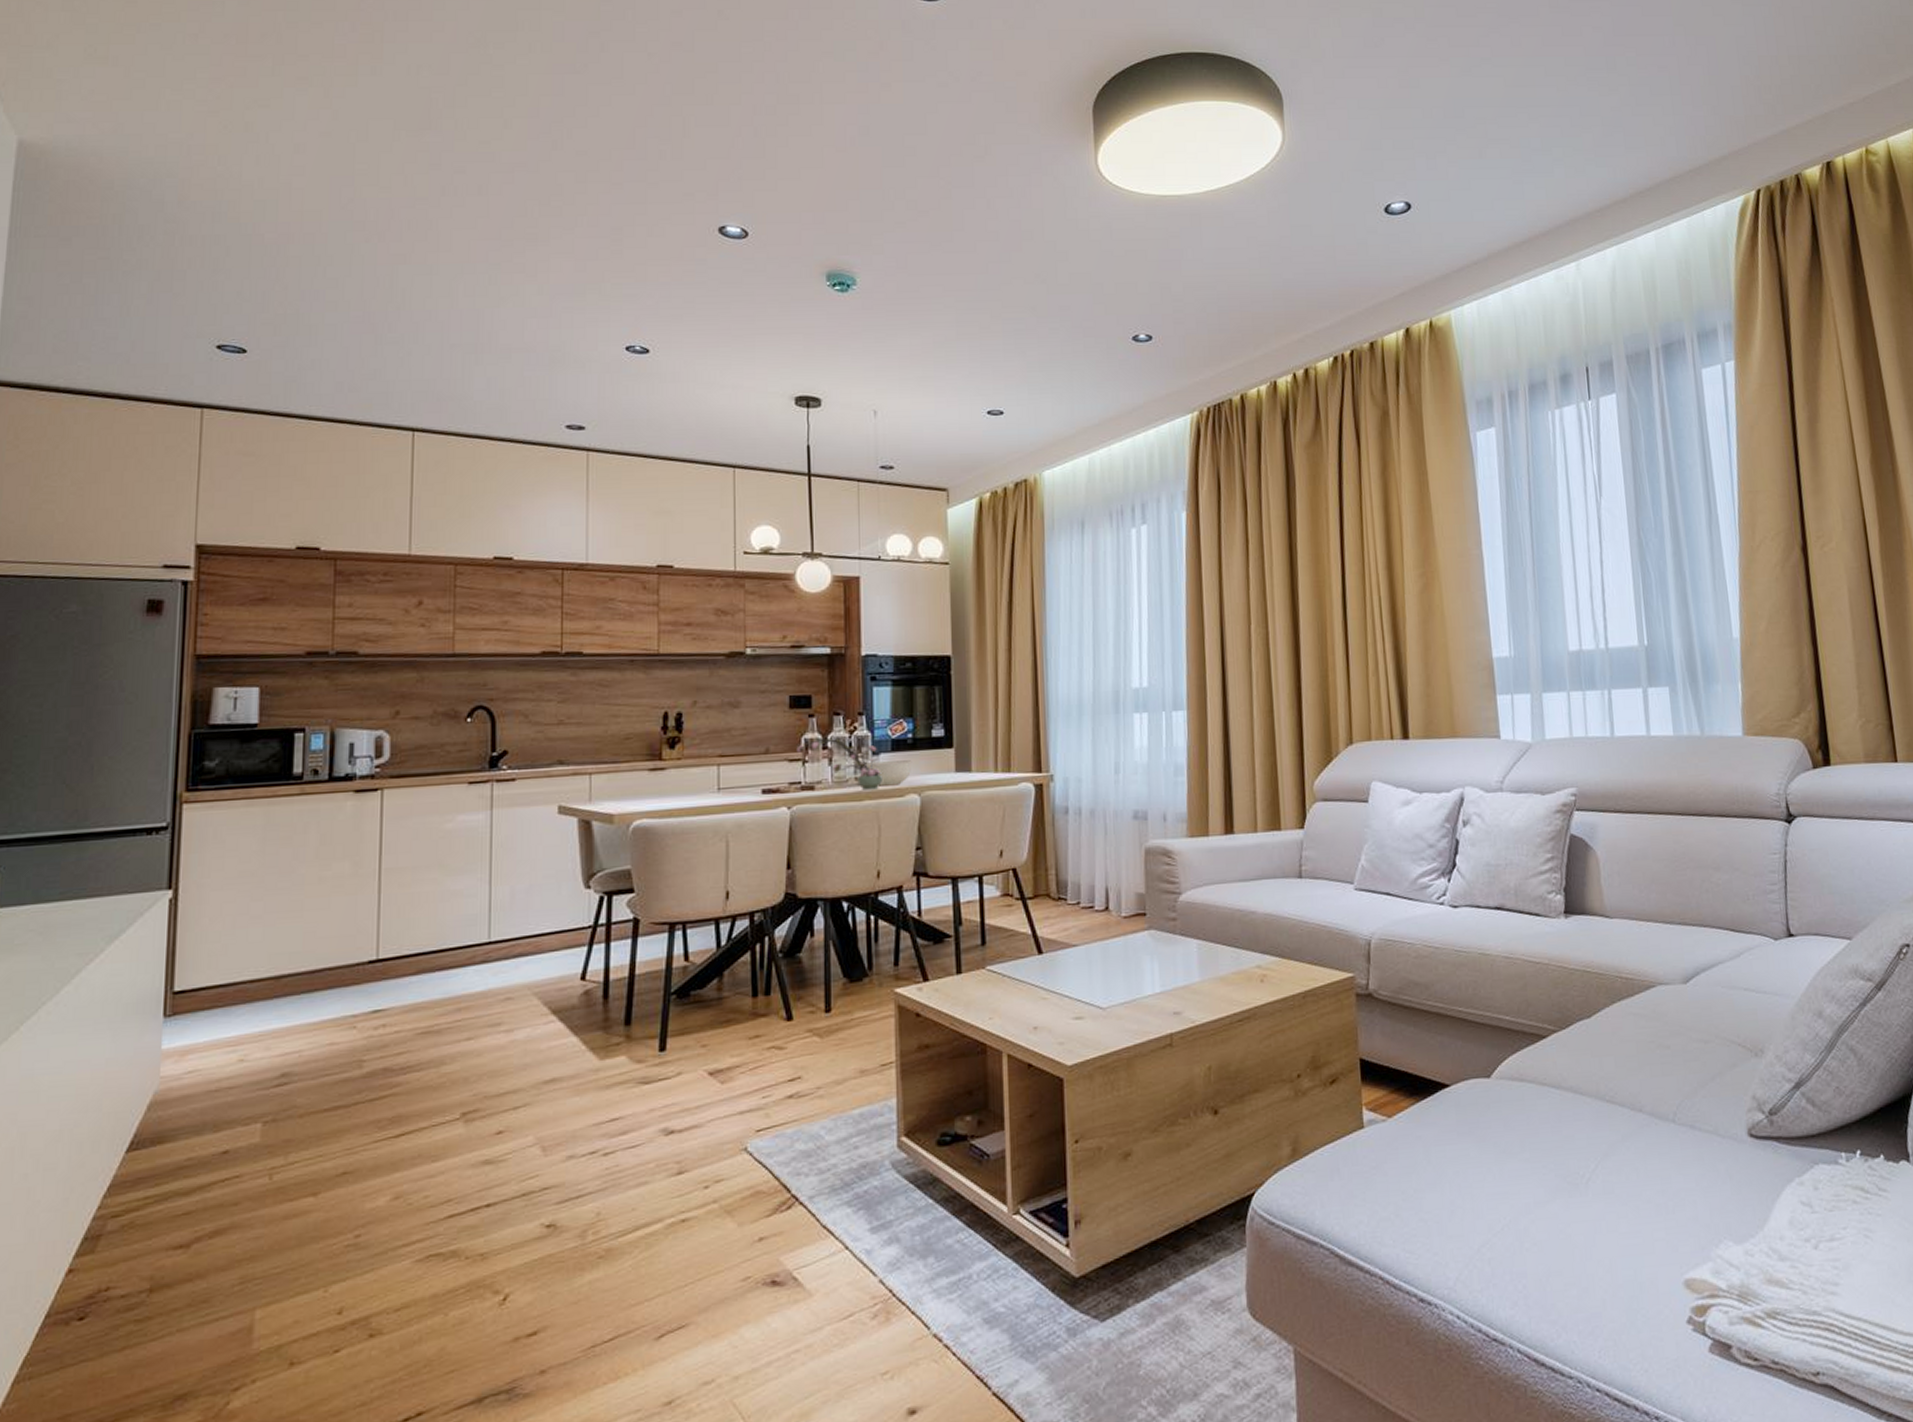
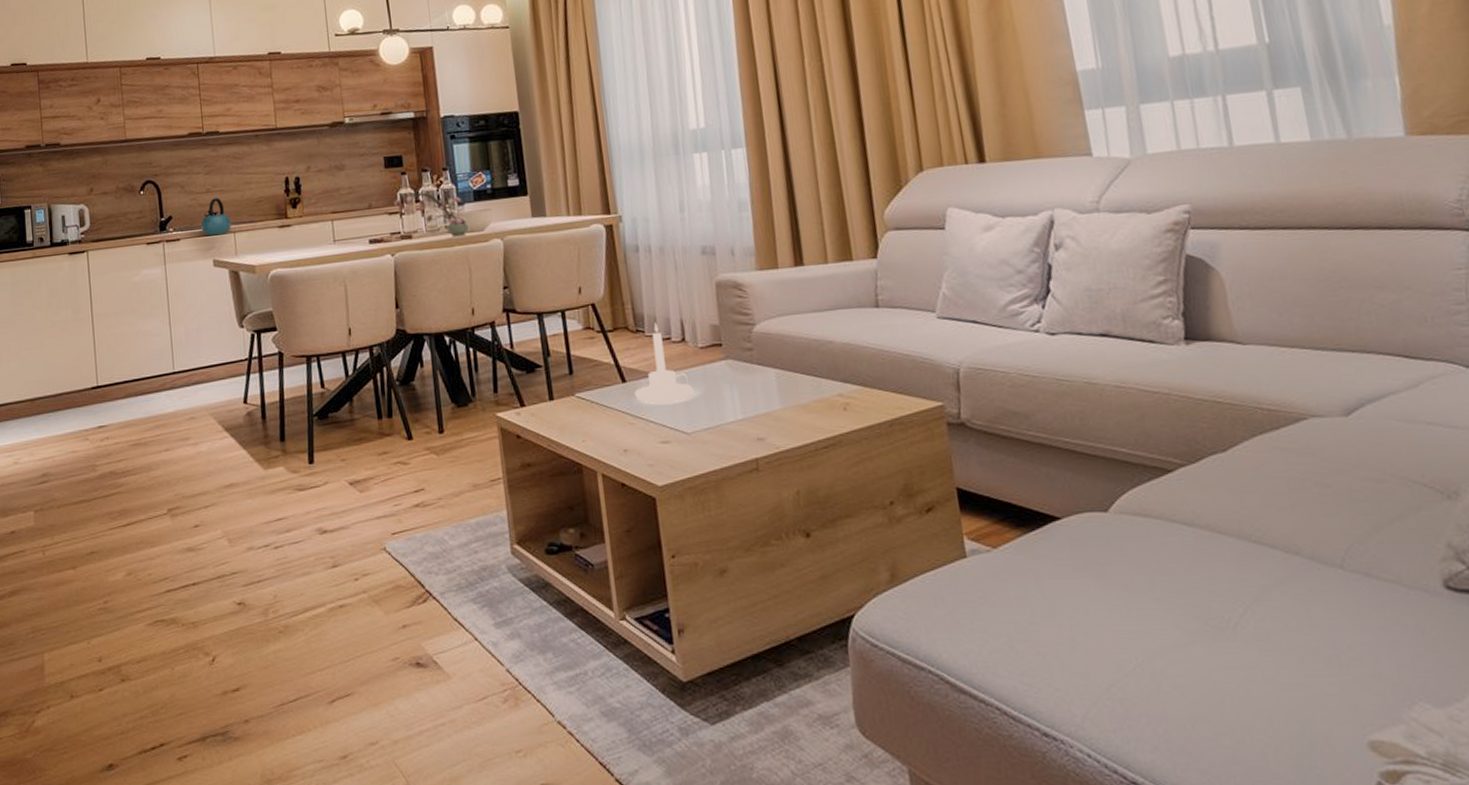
kettle: none [547,731,587,777] -> present [201,198,231,237]
candle holder: none [1050,890,1113,977] -> present [634,323,694,404]

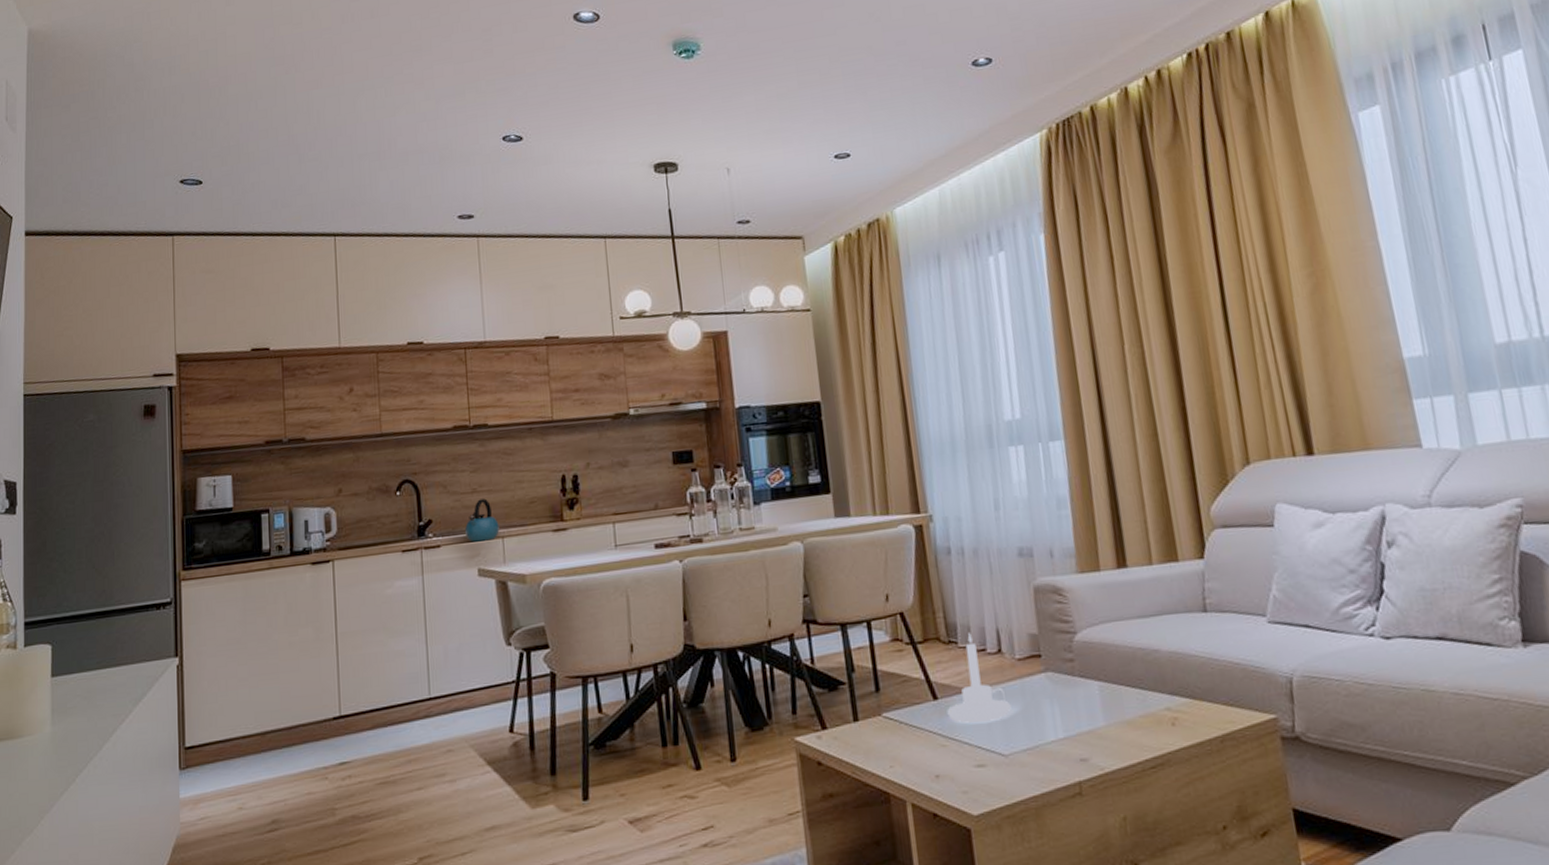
flower arrangement: present [394,191,470,237] -> none [683,490,766,540]
bowl: present [453,208,493,234] -> none [749,508,792,537]

